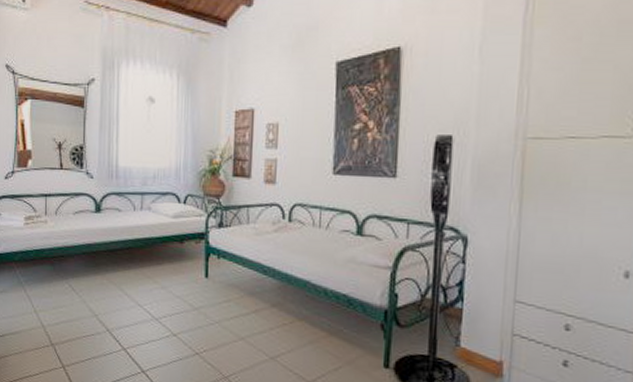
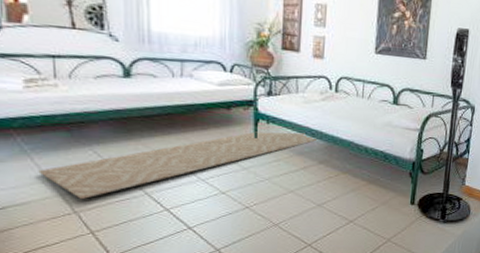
rug: none [28,267,272,333] -> present [38,131,319,200]

